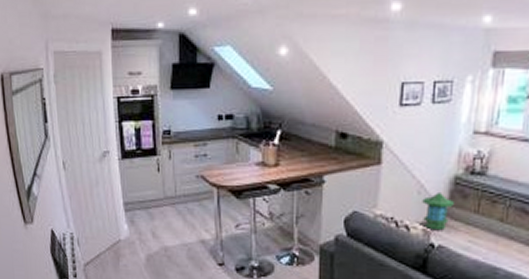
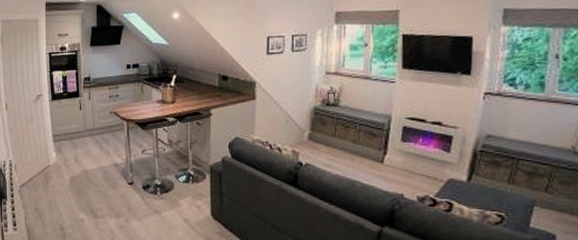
lantern: present [422,193,456,231] -> none [290,121,316,152]

